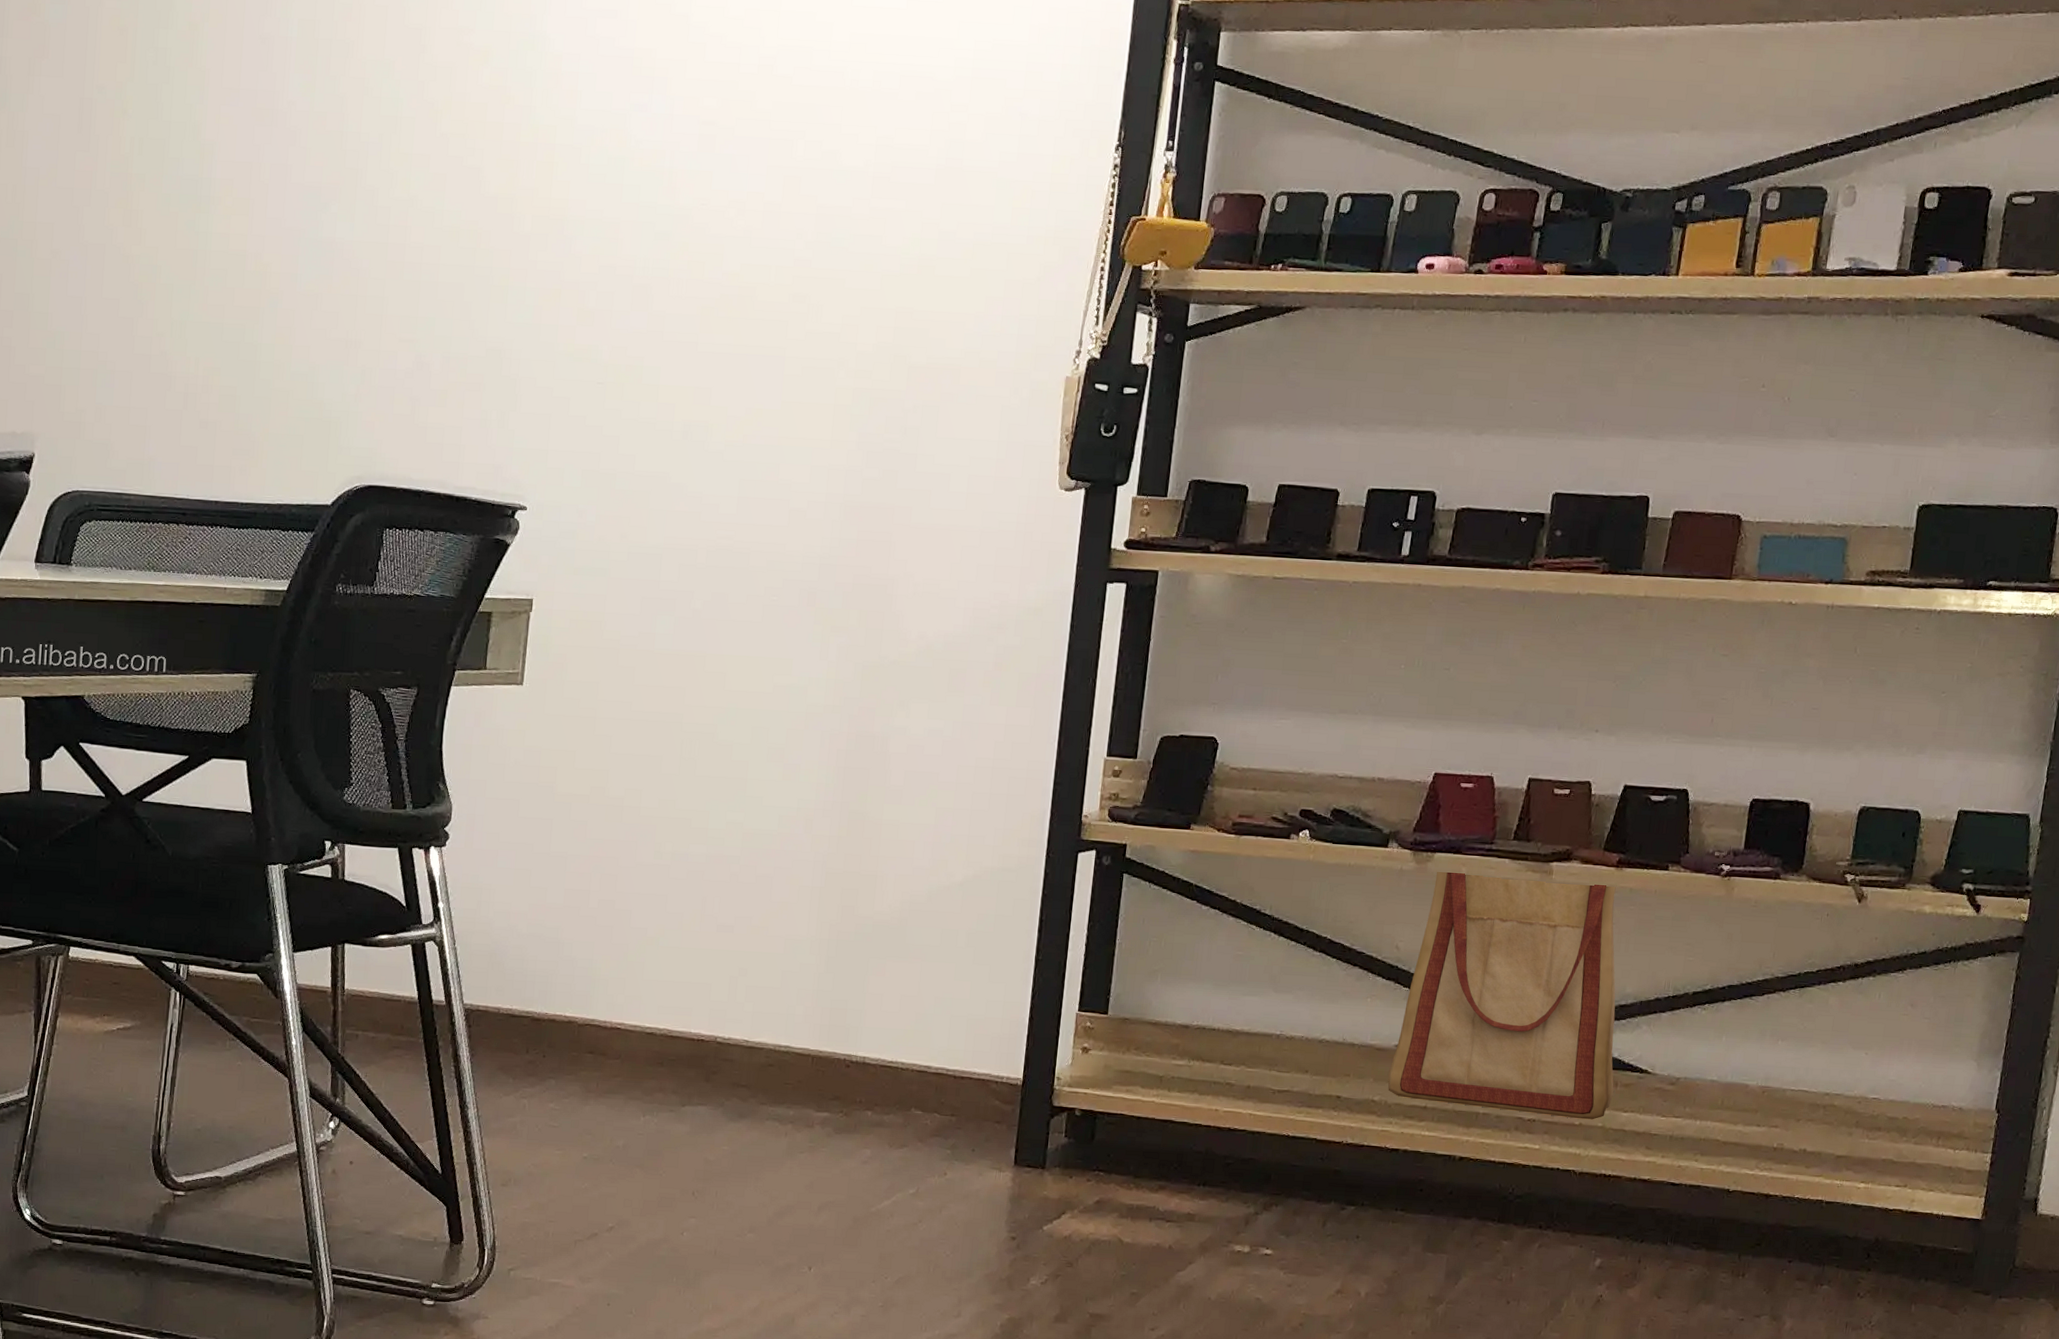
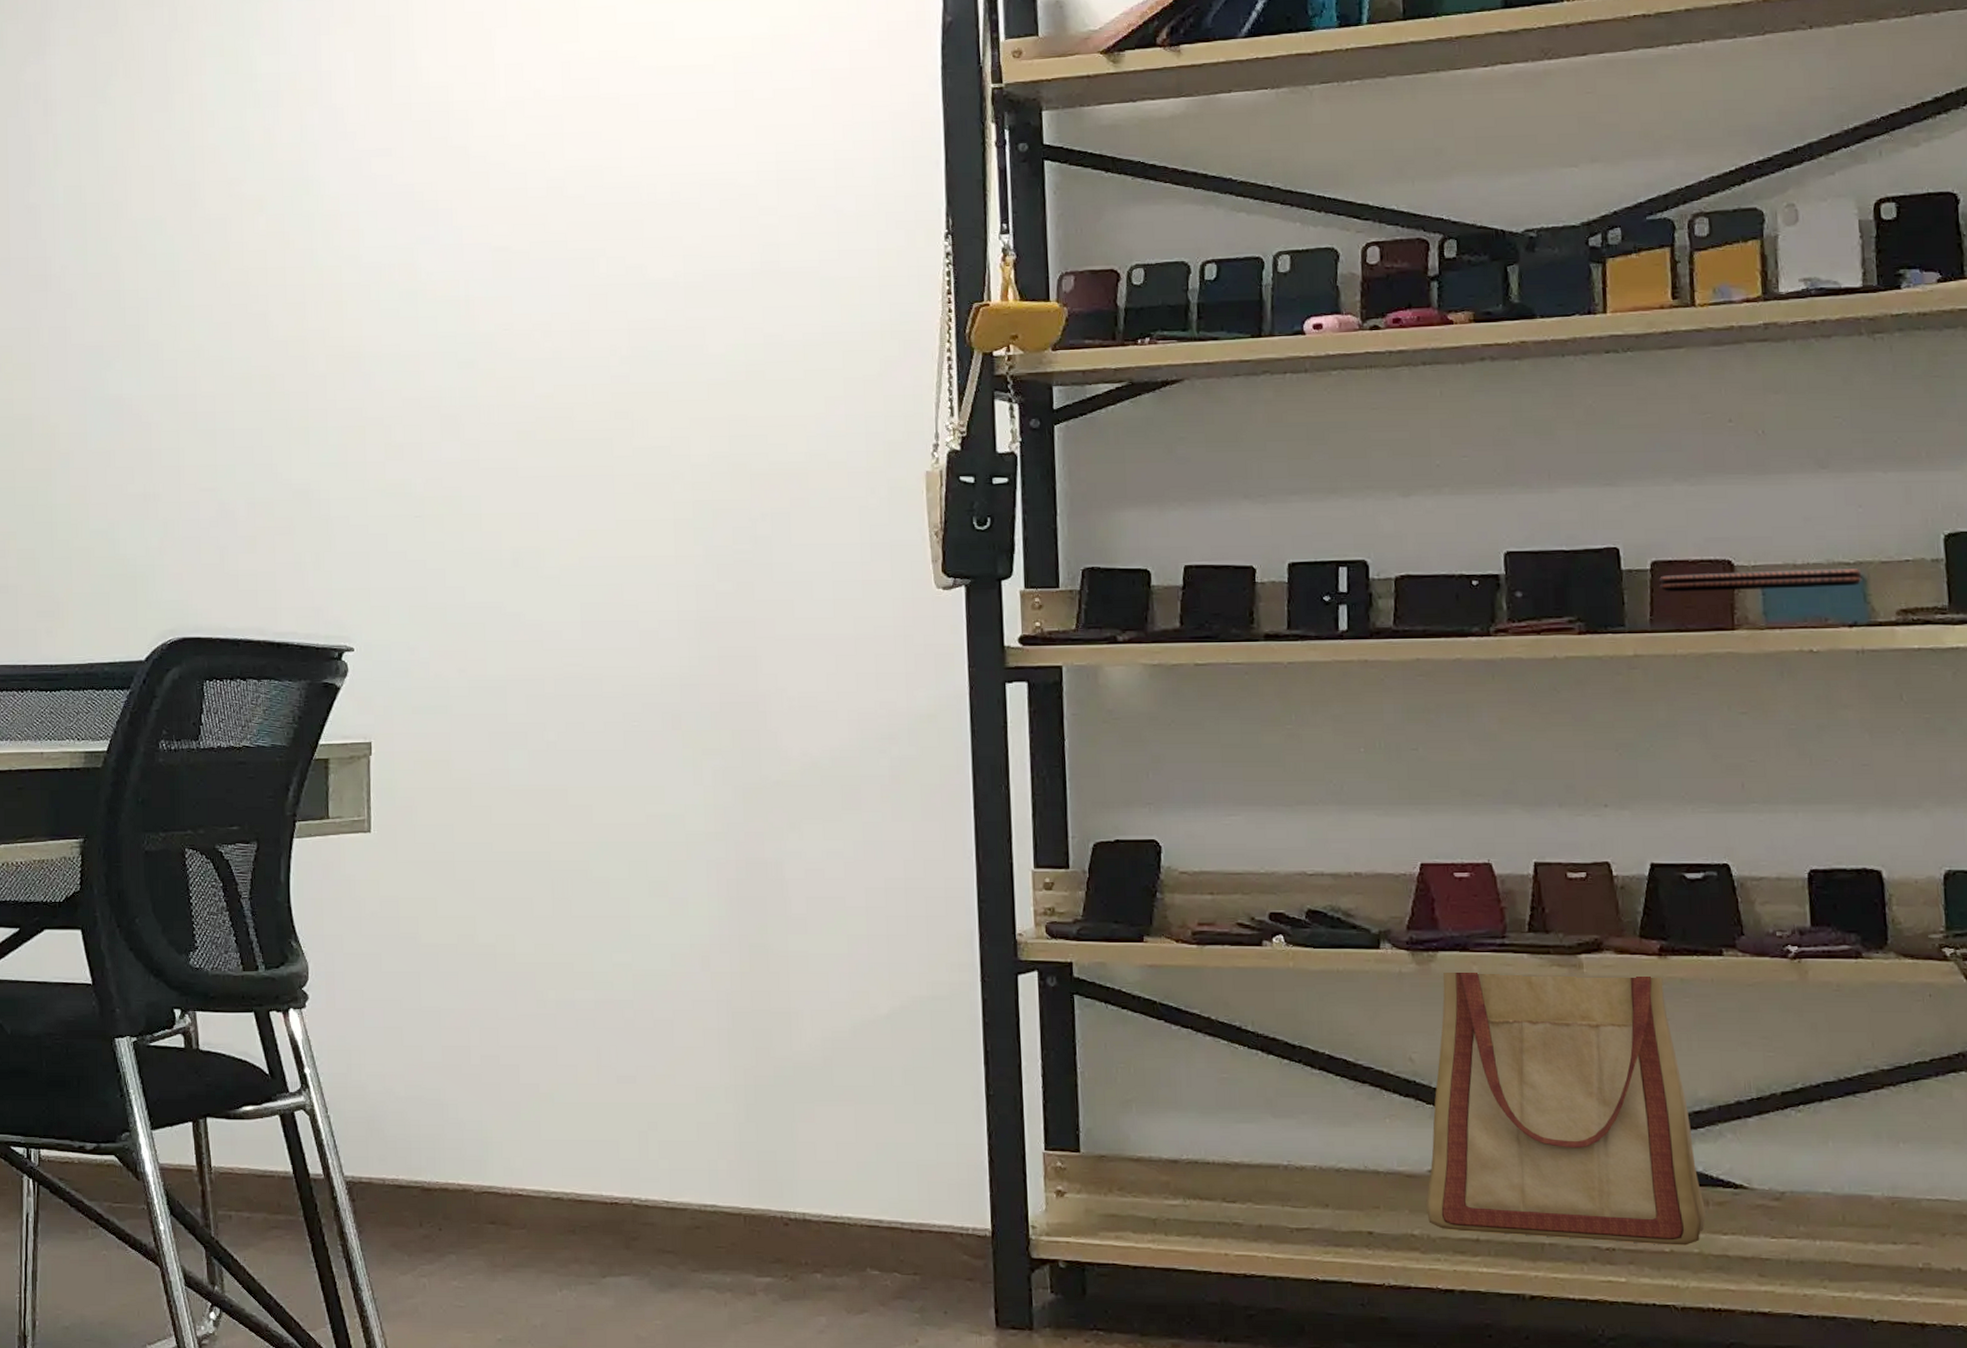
wallet: none [1677,525,1845,547] -> present [1659,569,1862,592]

